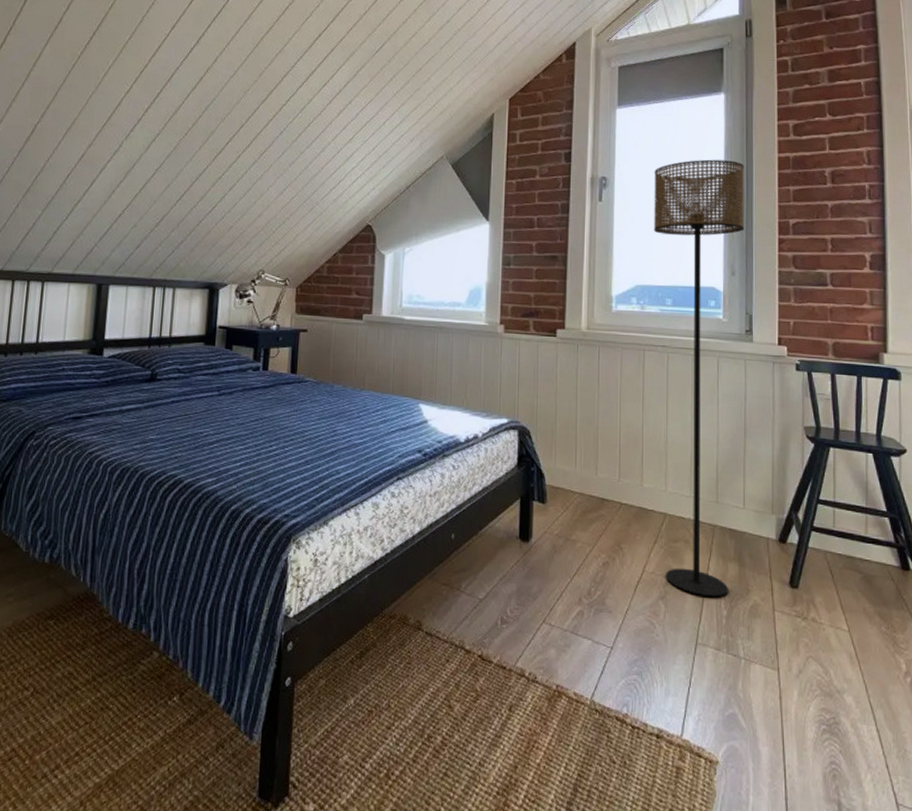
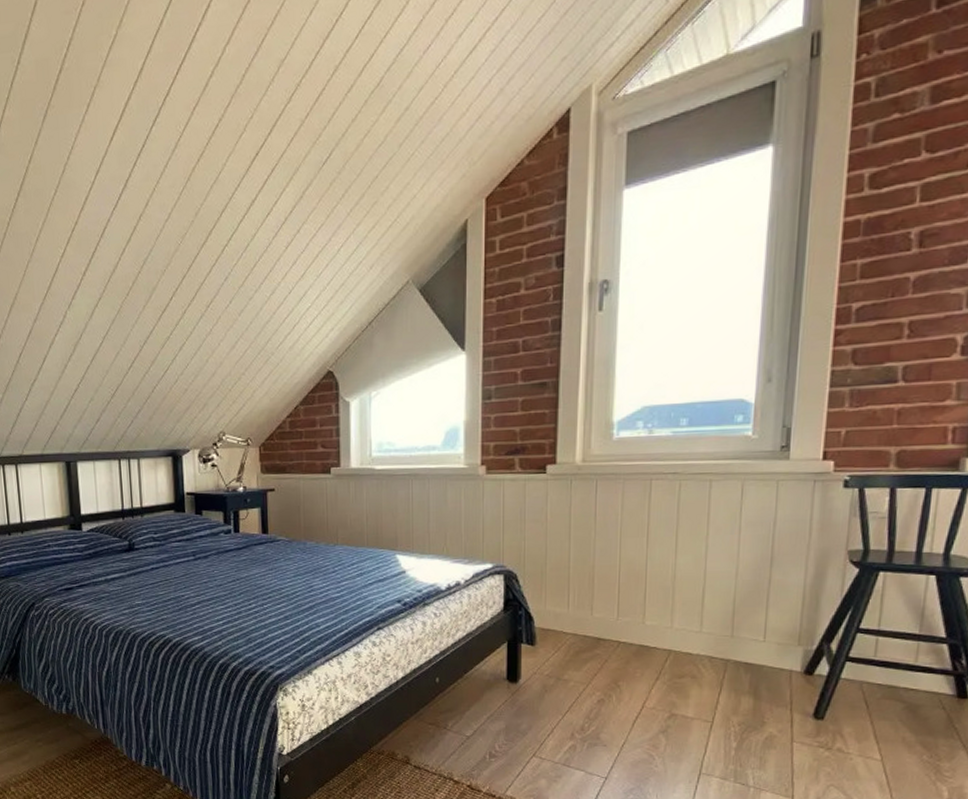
floor lamp: present [654,159,744,598] -> none [668,236,794,730]

